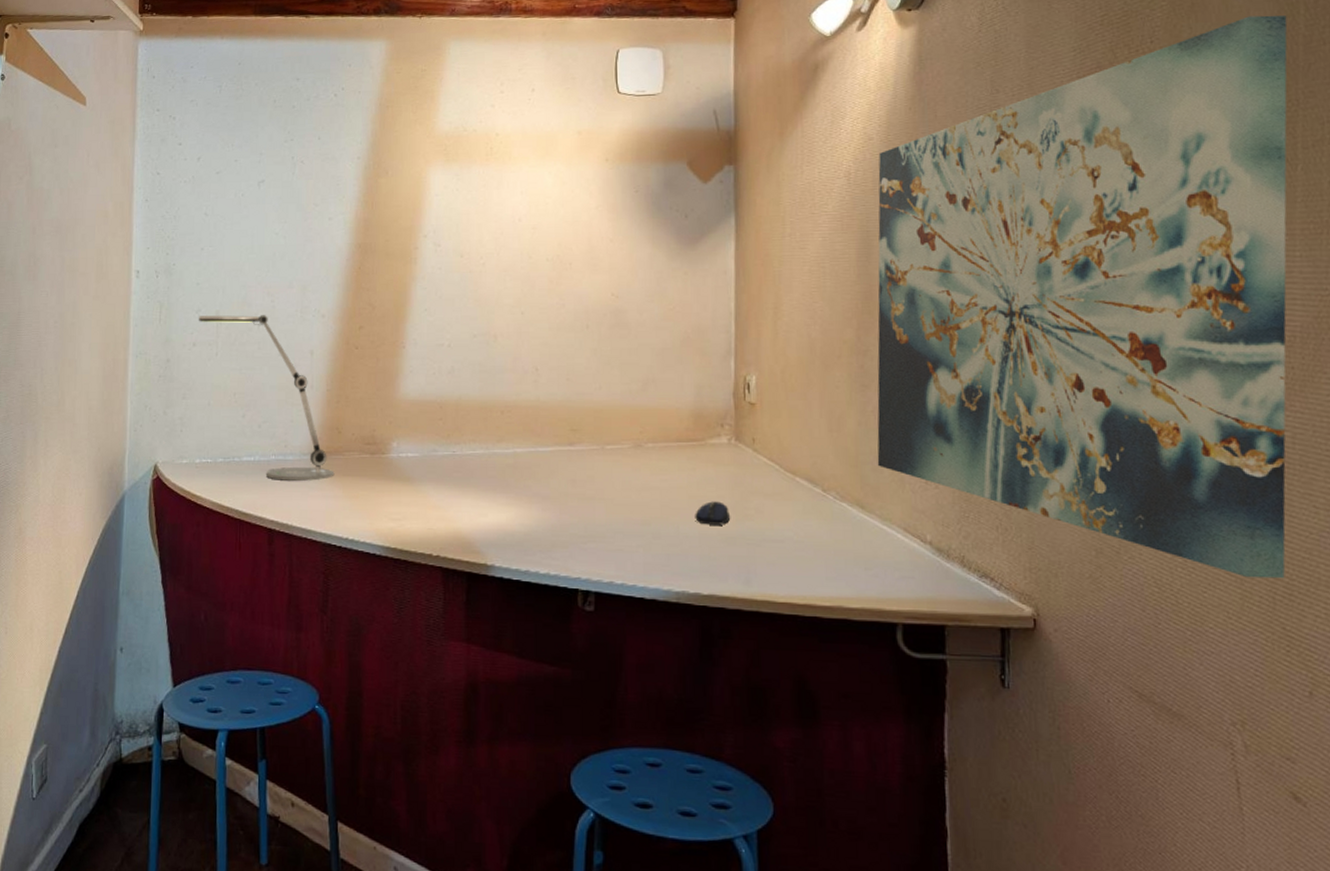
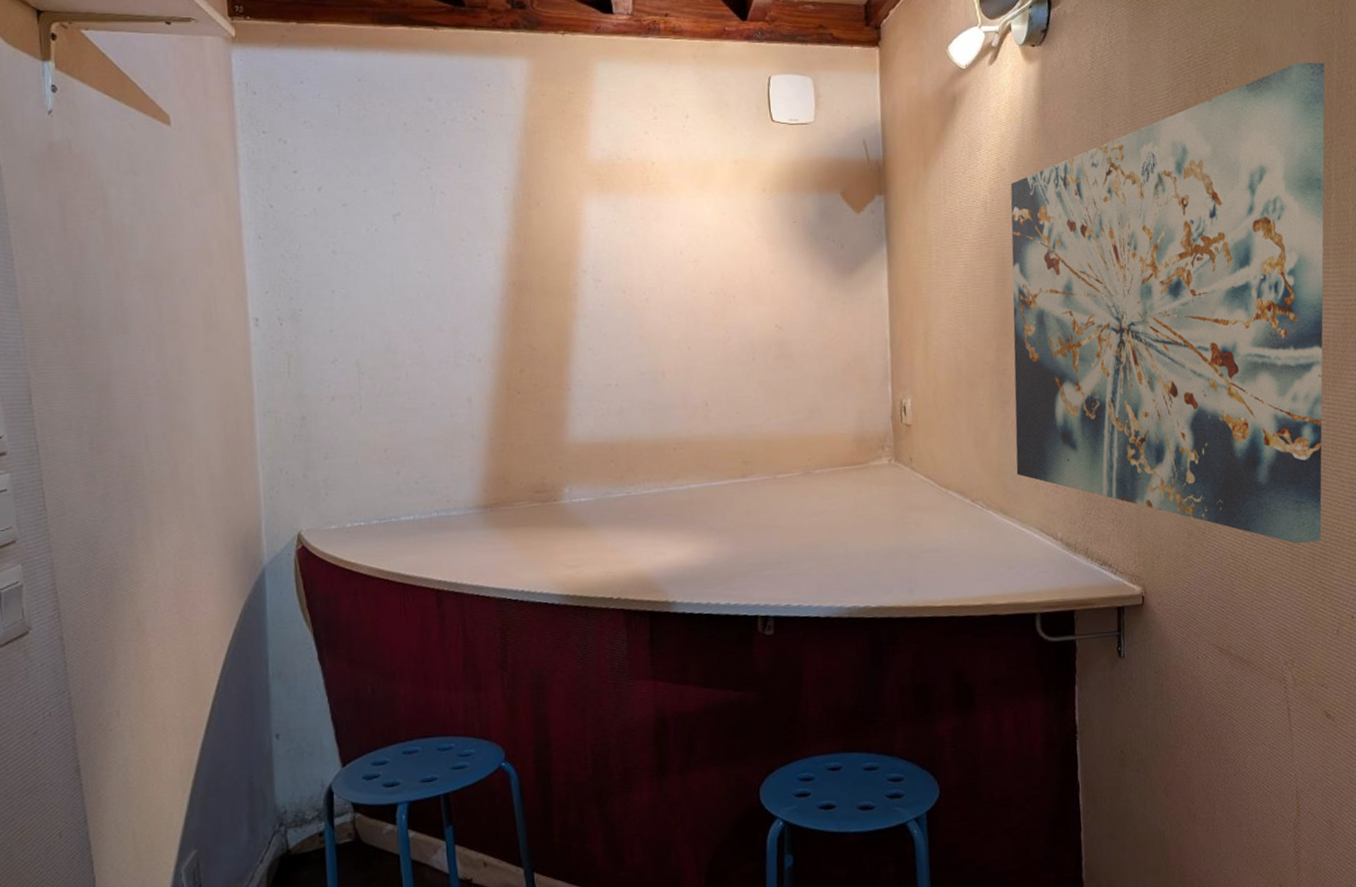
desk lamp: present [198,315,335,482] -> none [335,362,505,538]
computer mouse: present [695,501,731,525] -> none [861,519,894,542]

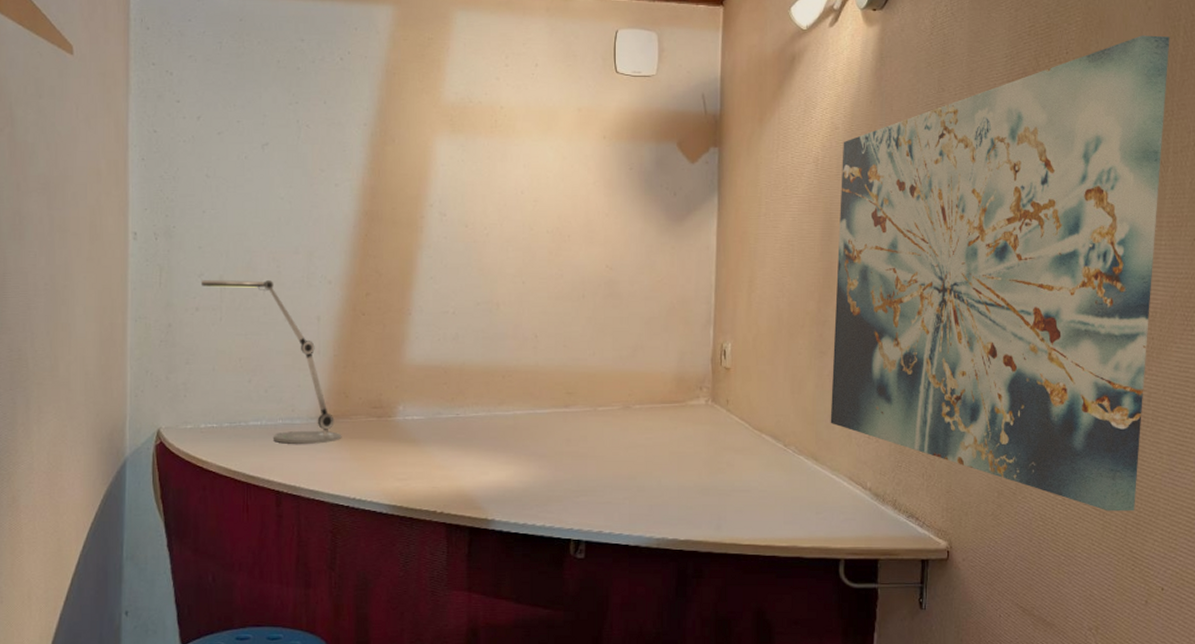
desk lamp: none [335,362,505,538] -> present [200,280,342,445]

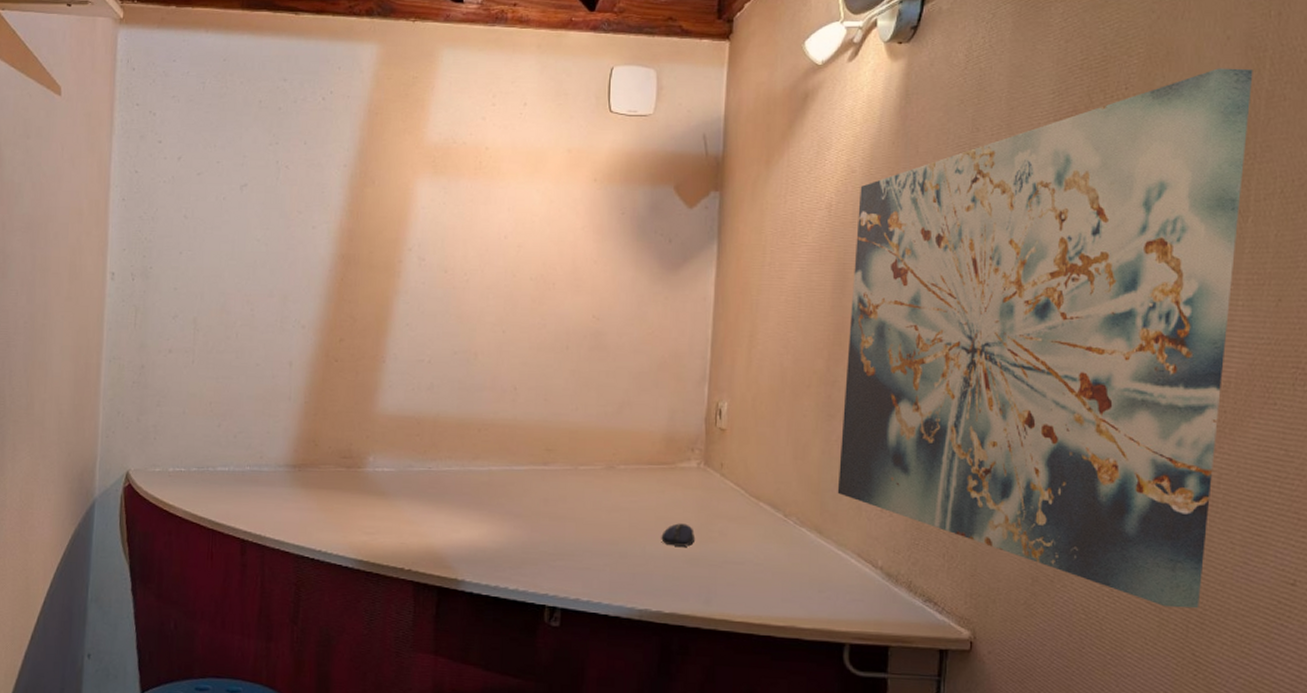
desk lamp: present [200,280,342,445] -> none [174,322,310,494]
computer mouse: none [675,457,706,478] -> present [661,523,696,547]

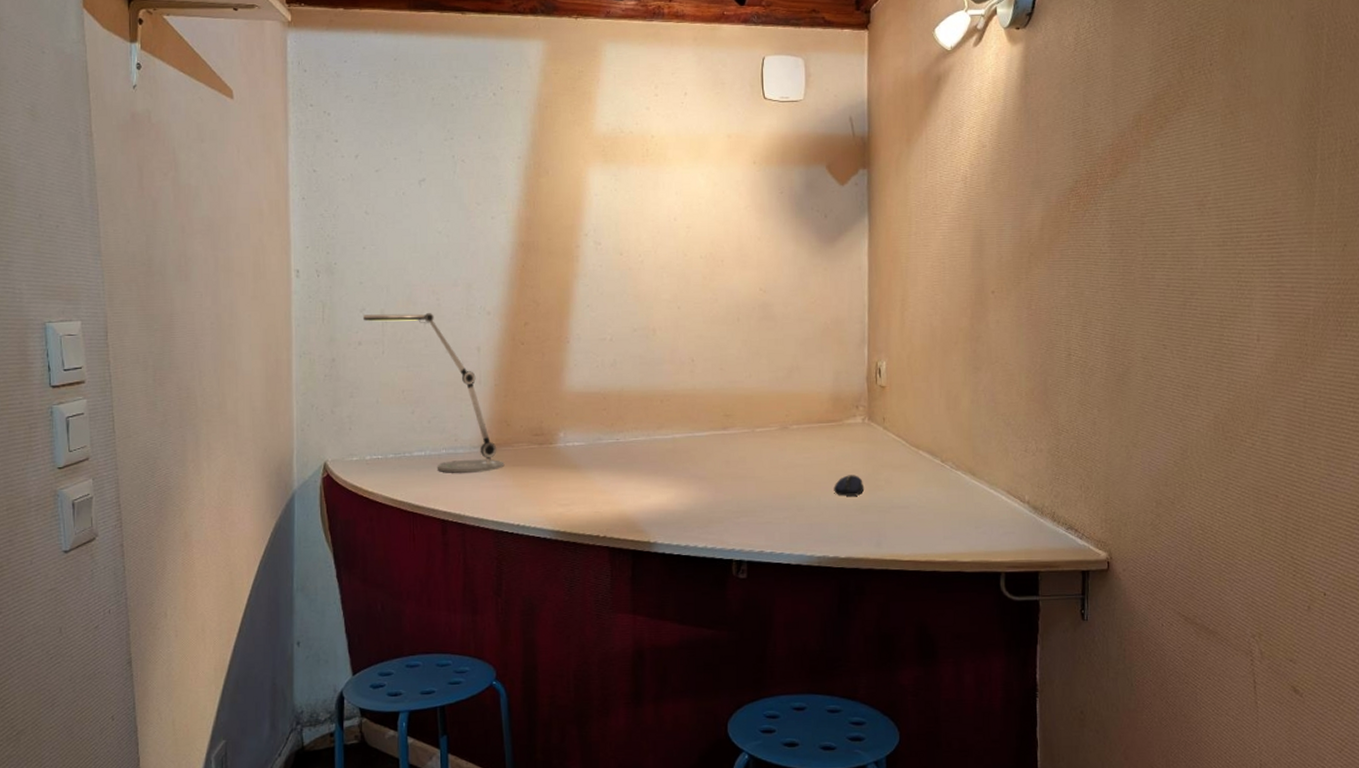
desk lamp: none [174,322,310,494] -> present [362,313,505,474]
wall art: present [837,68,1253,609] -> none [986,44,1314,518]

